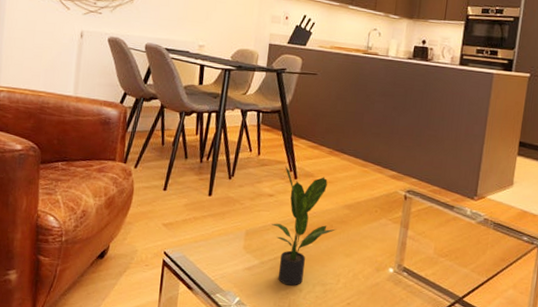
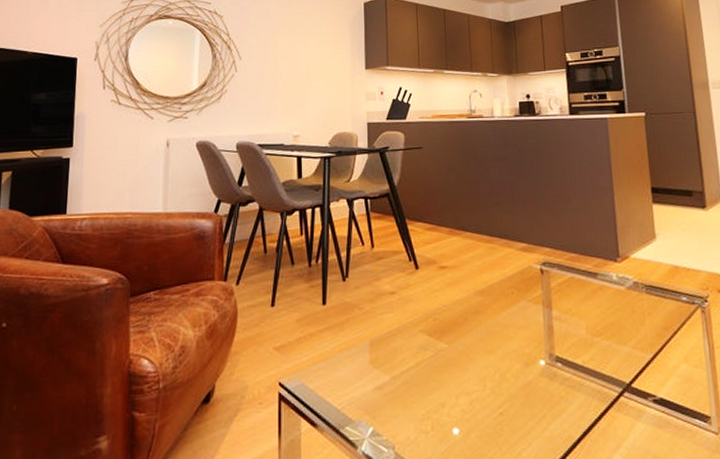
potted plant: present [272,167,336,286] -> none [398,257,472,402]

